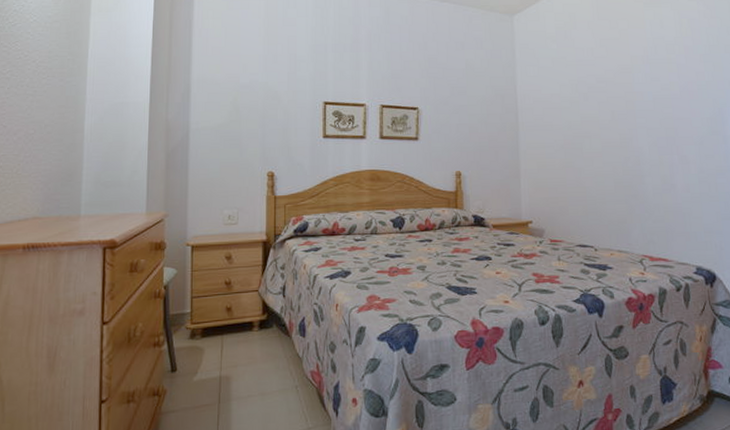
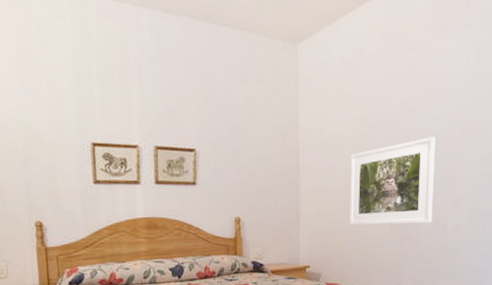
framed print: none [568,97,659,182] -> present [349,137,436,226]

